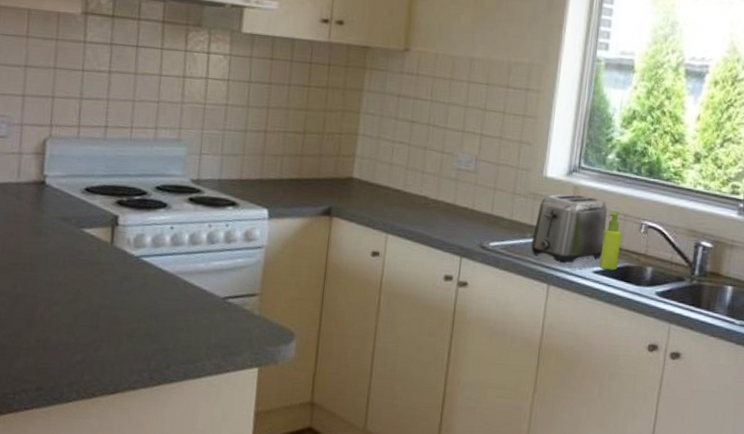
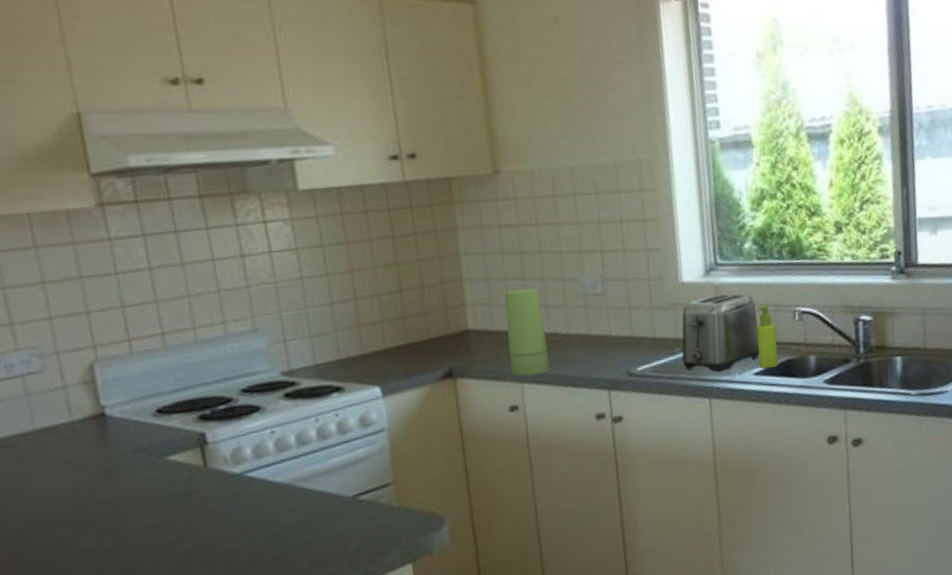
canister: none [381,152,420,230] -> present [504,288,551,377]

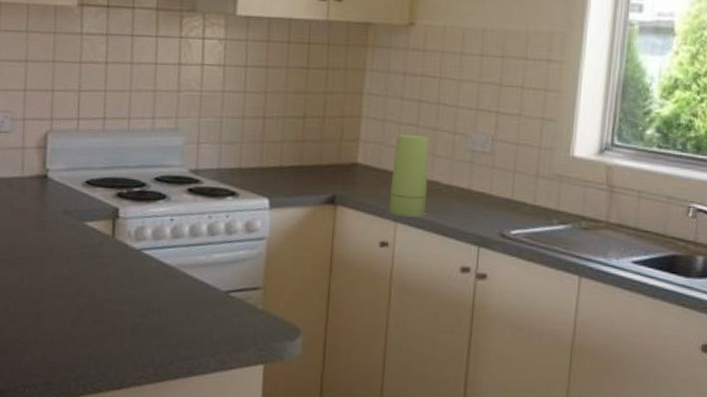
toaster: present [681,293,760,371] -> none [558,175,647,251]
soap dispenser: present [756,303,779,369] -> none [640,193,666,260]

